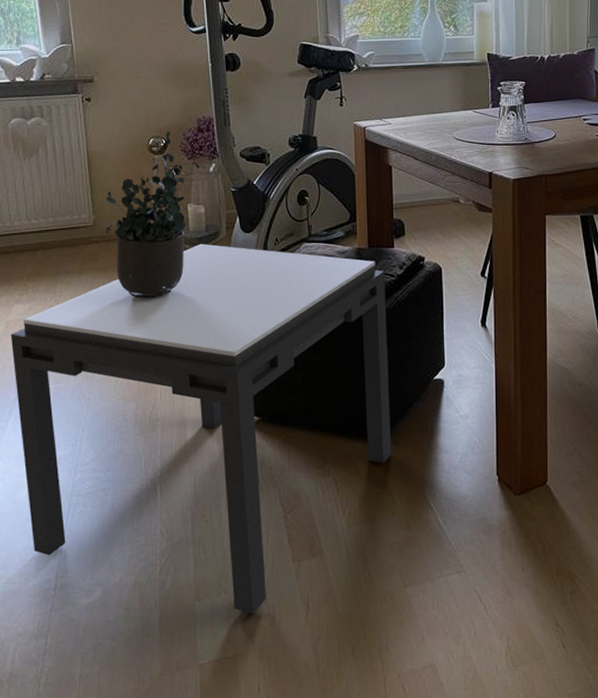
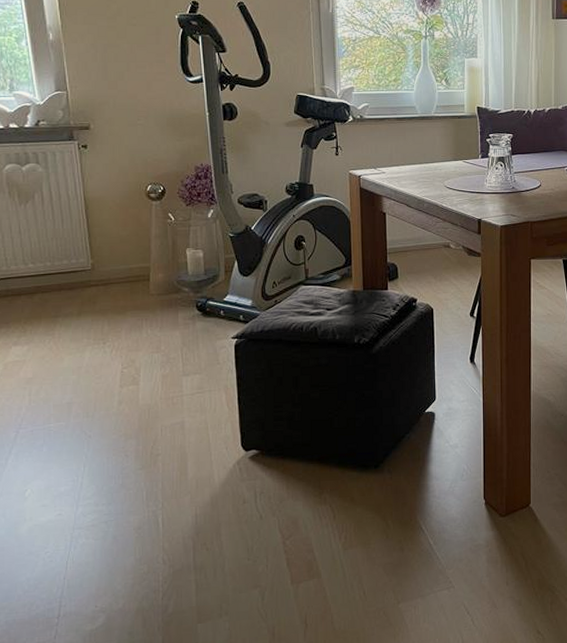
side table: present [10,243,392,615] -> none [8,286,386,634]
potted plant: present [106,131,199,299] -> none [104,178,197,340]

